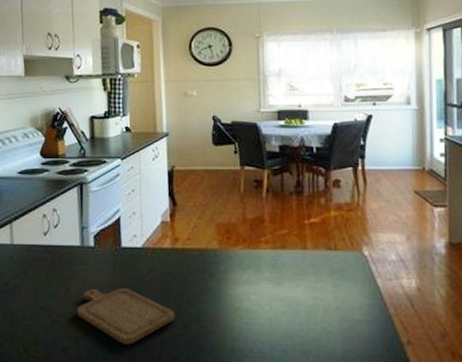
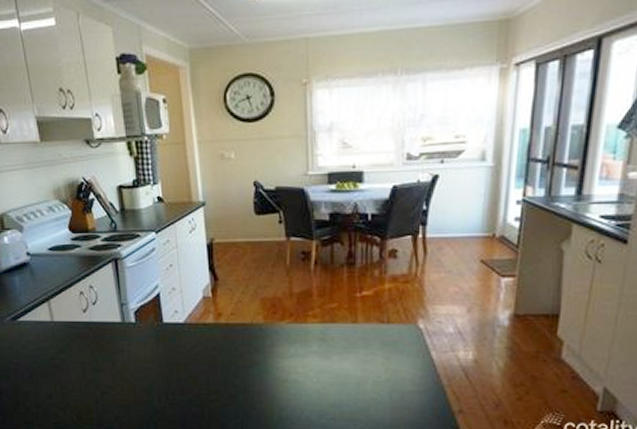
chopping board: present [77,287,175,345] -> none [125,361,222,413]

